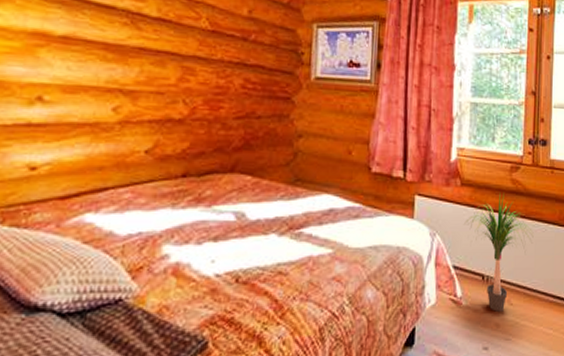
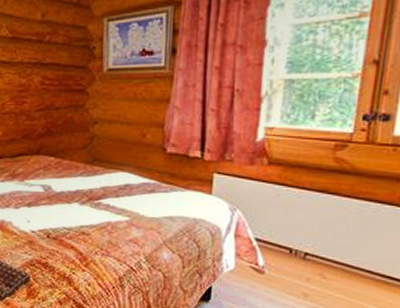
potted plant: present [464,193,534,312] -> none [270,172,360,283]

